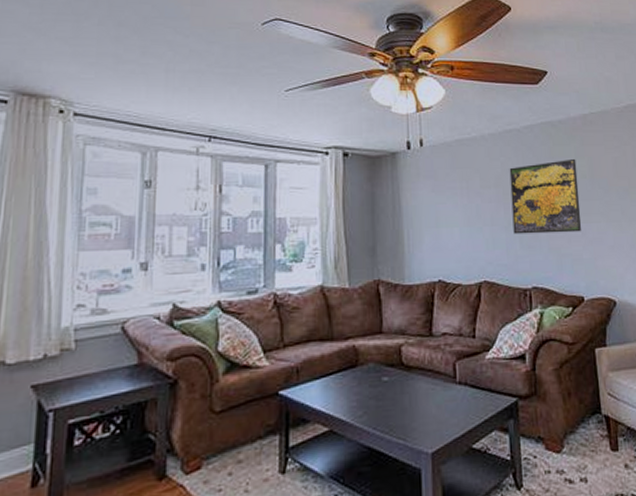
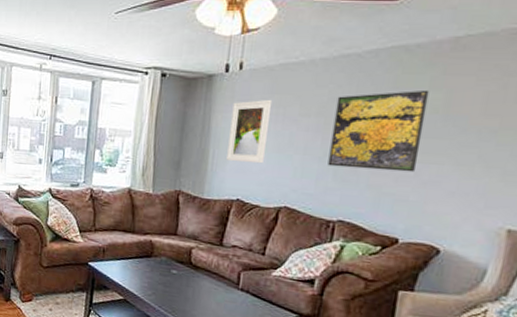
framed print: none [420,174,458,241] -> present [227,99,273,164]

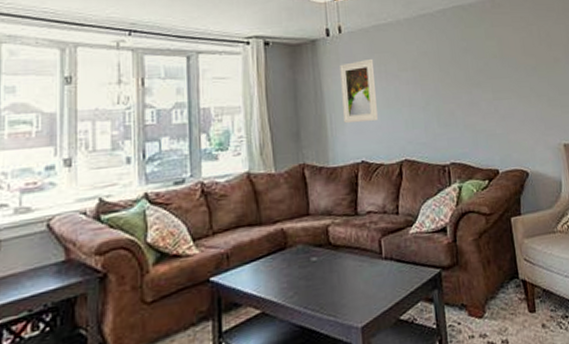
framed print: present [327,89,430,173] -> none [424,39,495,114]

